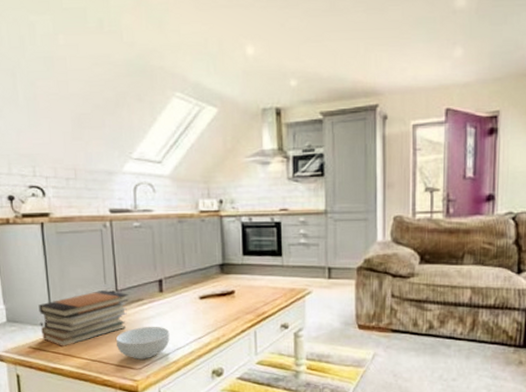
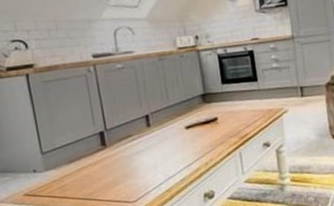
book stack: present [38,289,129,348] -> none [30,130,118,191]
cereal bowl: present [115,326,170,359] -> none [109,159,161,193]

